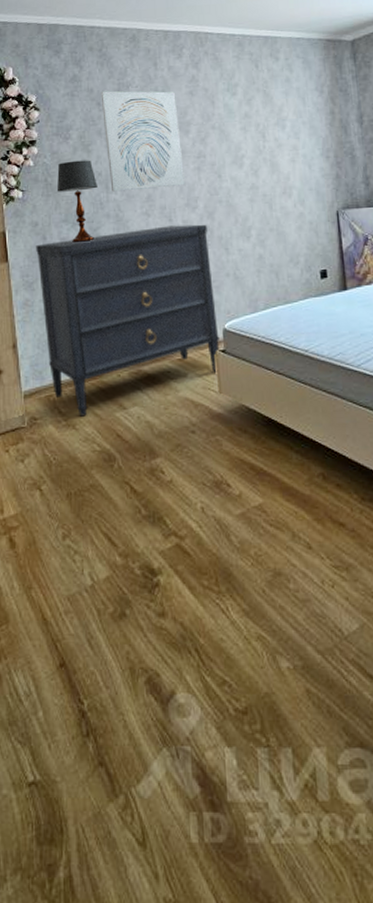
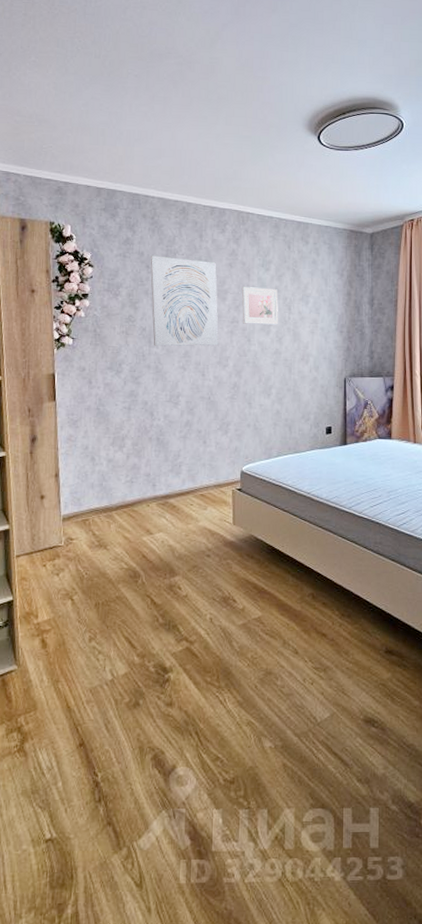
dresser: present [36,224,221,417] -> none [82,379,238,539]
table lamp: present [56,160,98,243] -> none [104,315,141,389]
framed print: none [206,115,252,158] -> present [241,287,278,325]

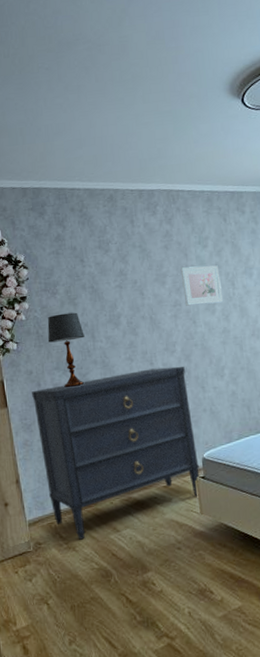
dresser: none [82,379,238,539] -> present [32,366,200,540]
table lamp: none [104,315,141,389] -> present [47,312,85,388]
wall art: present [150,255,219,347] -> none [83,246,164,340]

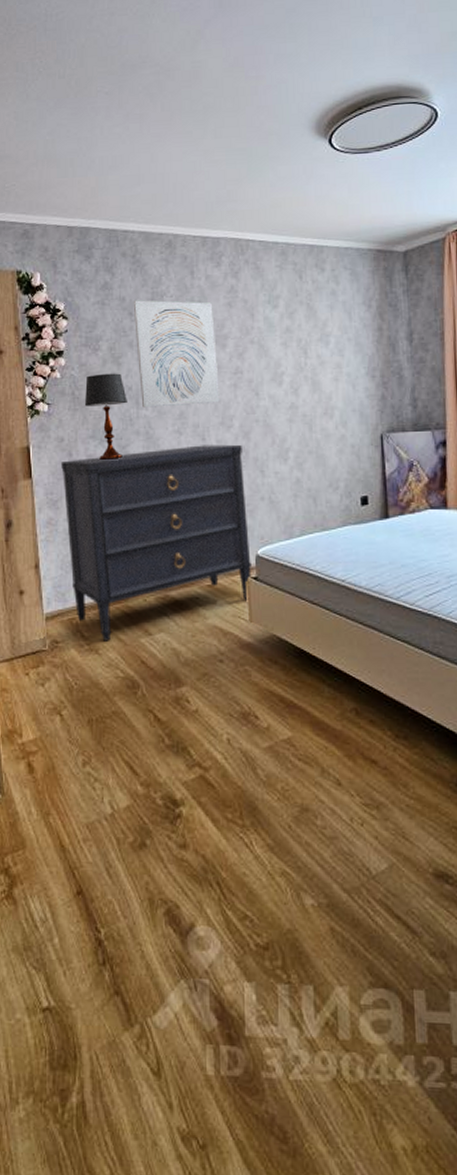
wall art: none [83,246,164,340] -> present [133,300,221,408]
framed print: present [180,265,223,306] -> none [244,329,292,374]

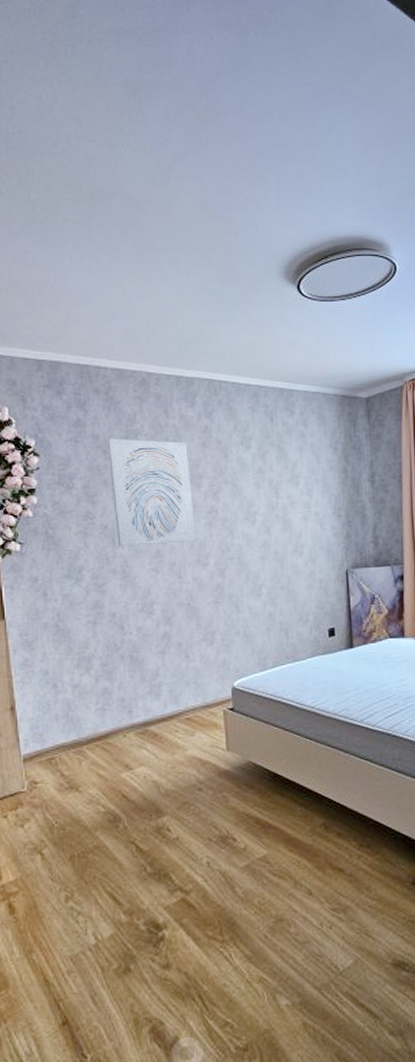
dresser: present [61,444,253,641] -> none [36,581,229,779]
table lamp: present [84,373,127,461] -> none [58,512,103,600]

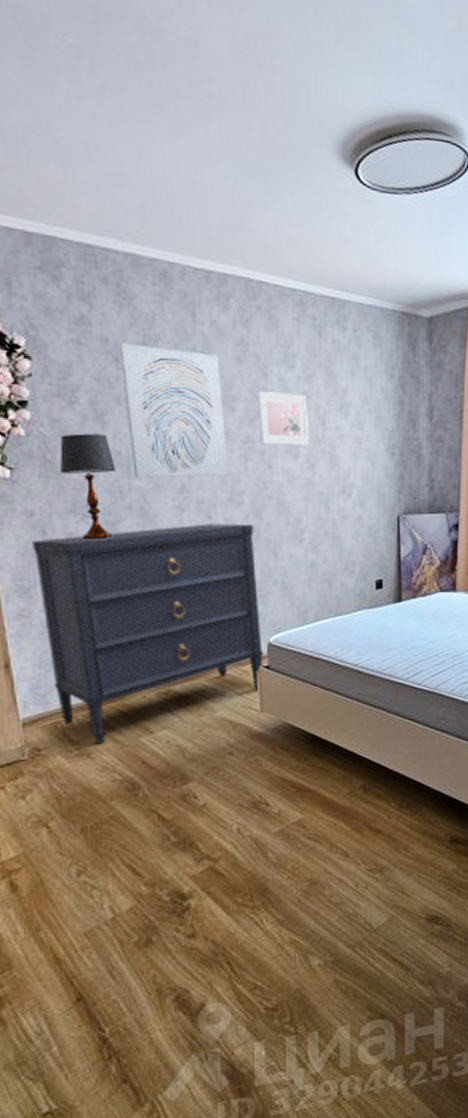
dresser: none [36,581,229,779] -> present [32,523,264,744]
table lamp: none [58,512,103,600] -> present [59,433,116,541]
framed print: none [218,469,264,514] -> present [256,391,309,446]

